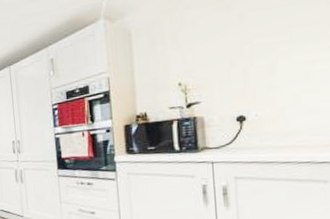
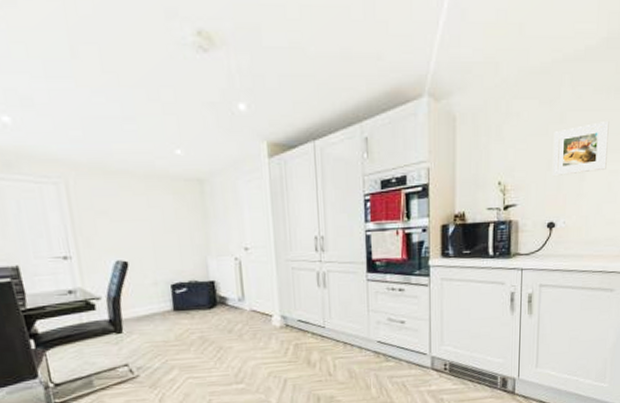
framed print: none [234,15,301,73] -> present [552,122,609,177]

